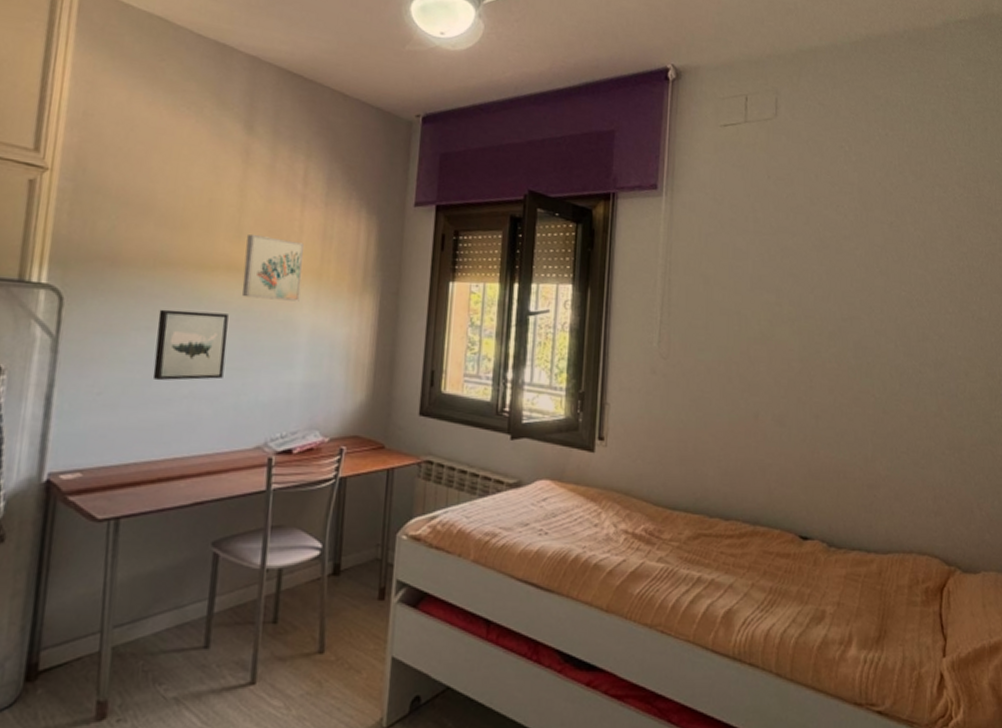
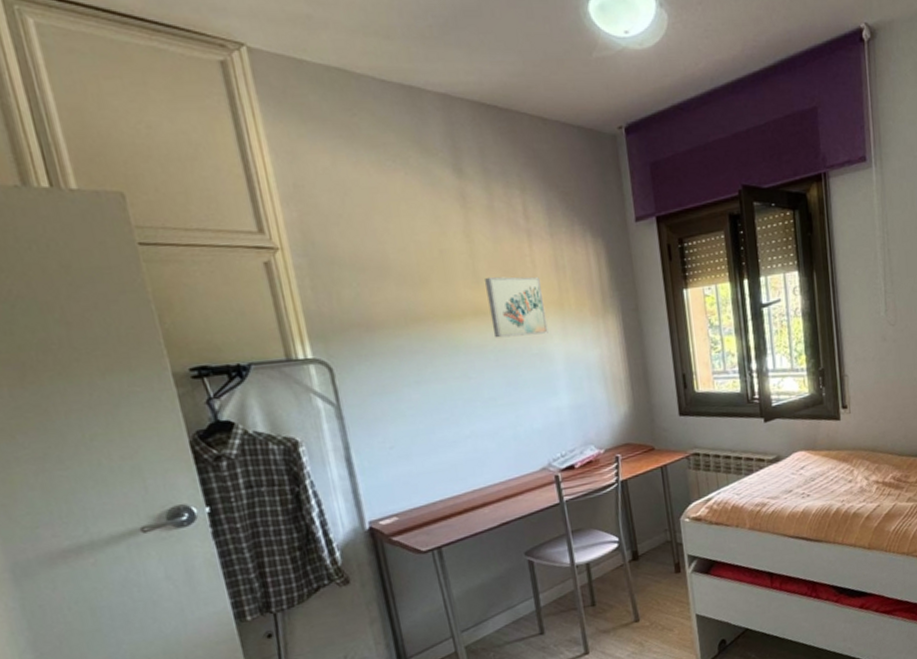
wall art: present [152,309,229,381] -> none [423,356,497,428]

